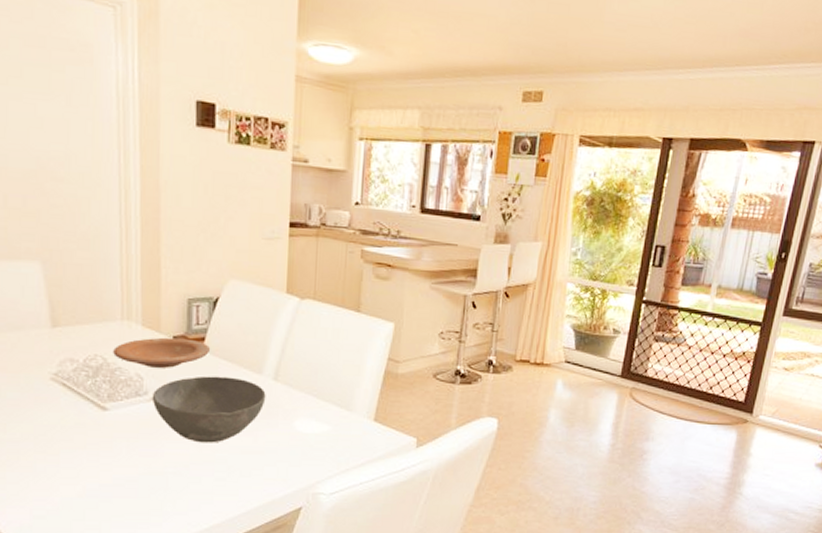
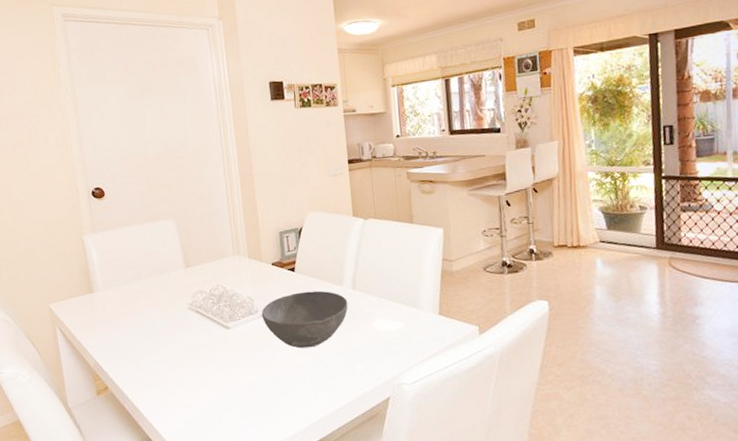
plate: present [113,337,211,368] -> none [230,263,301,290]

